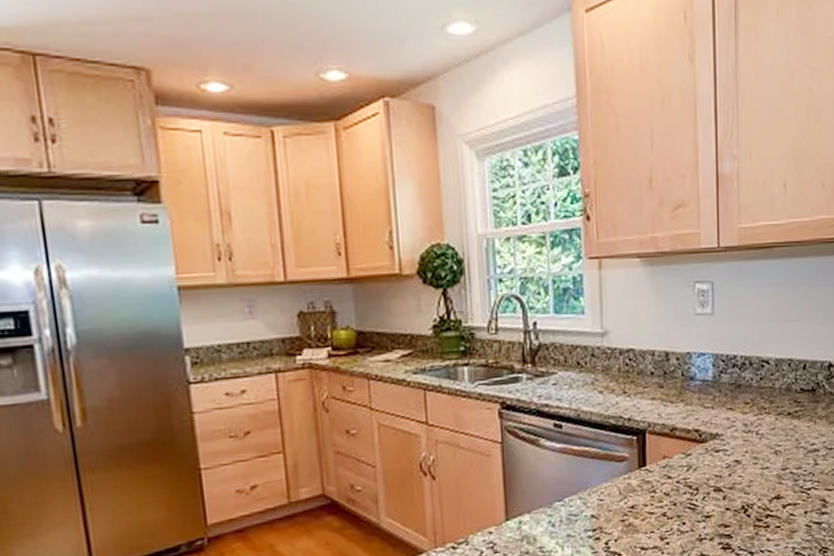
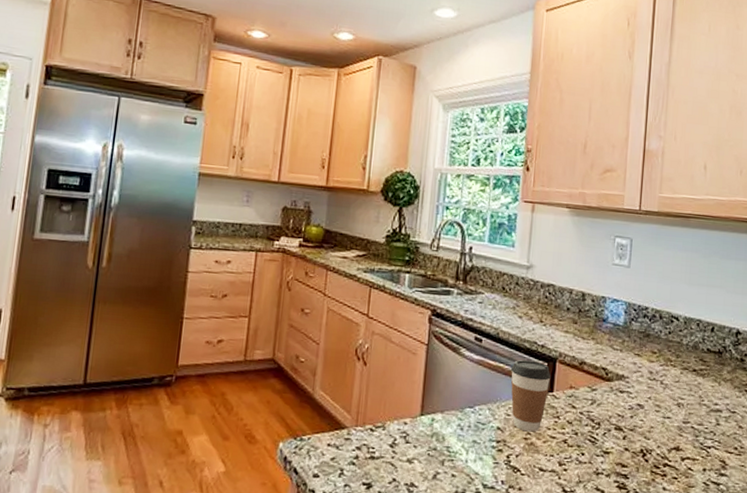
coffee cup: none [598,437,642,514] -> present [511,360,551,432]

